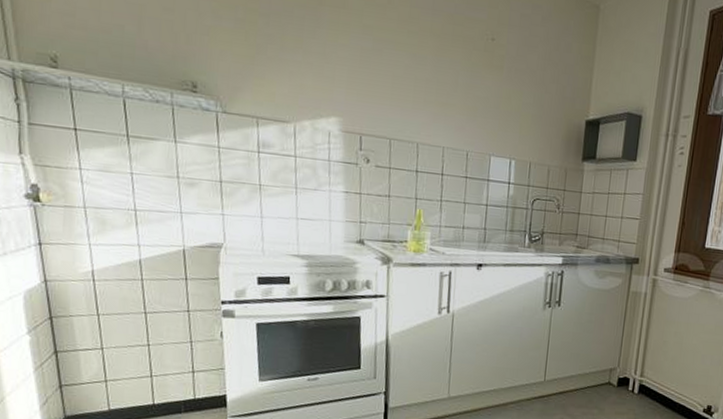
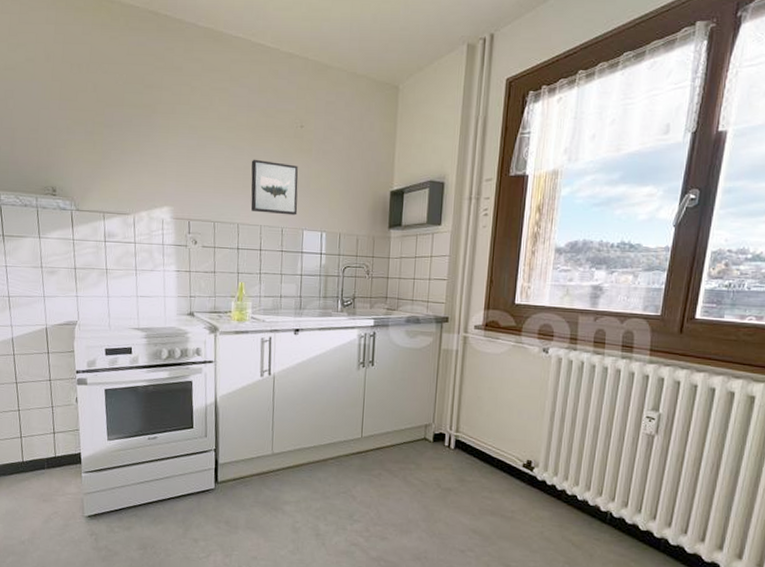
wall art: none [432,71,487,139] -> present [250,159,299,216]

